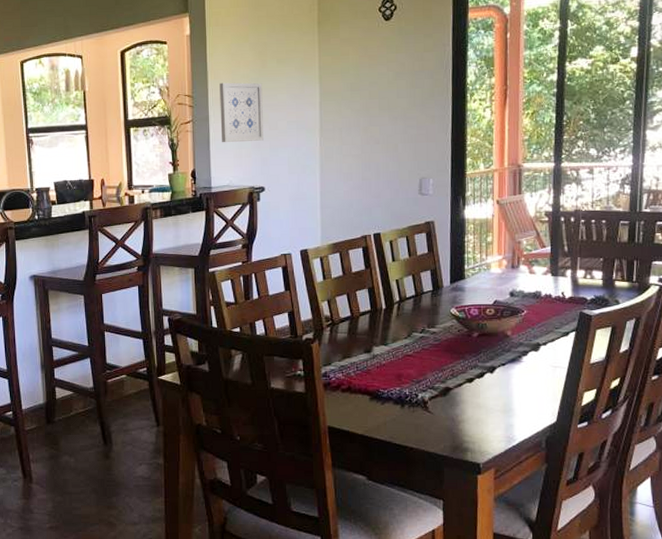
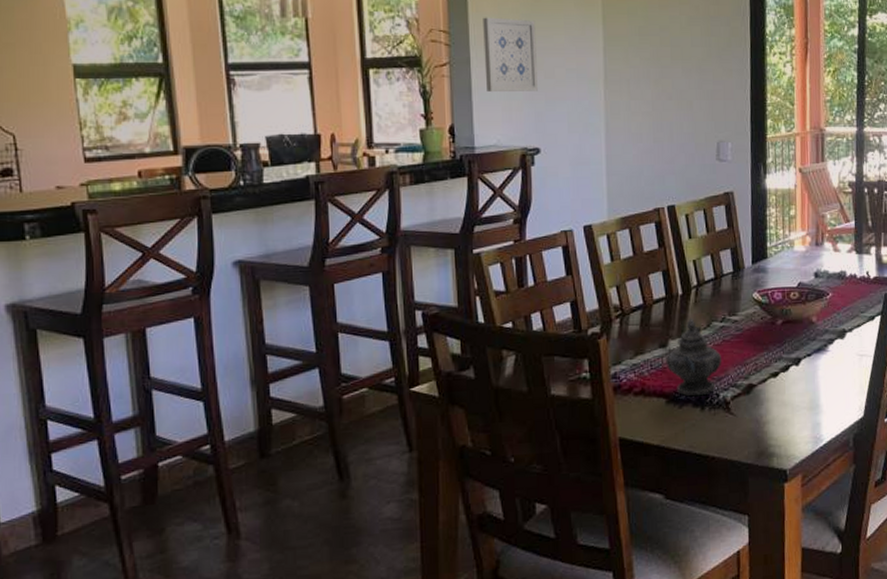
teapot: none [370,328,421,394] -> present [665,317,722,396]

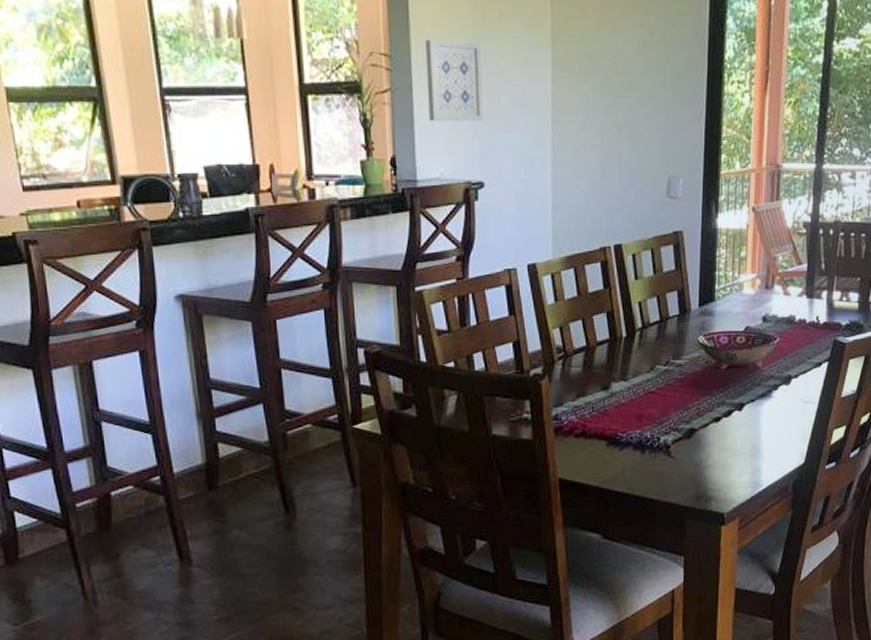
teapot: present [665,317,722,396] -> none [607,360,665,439]

